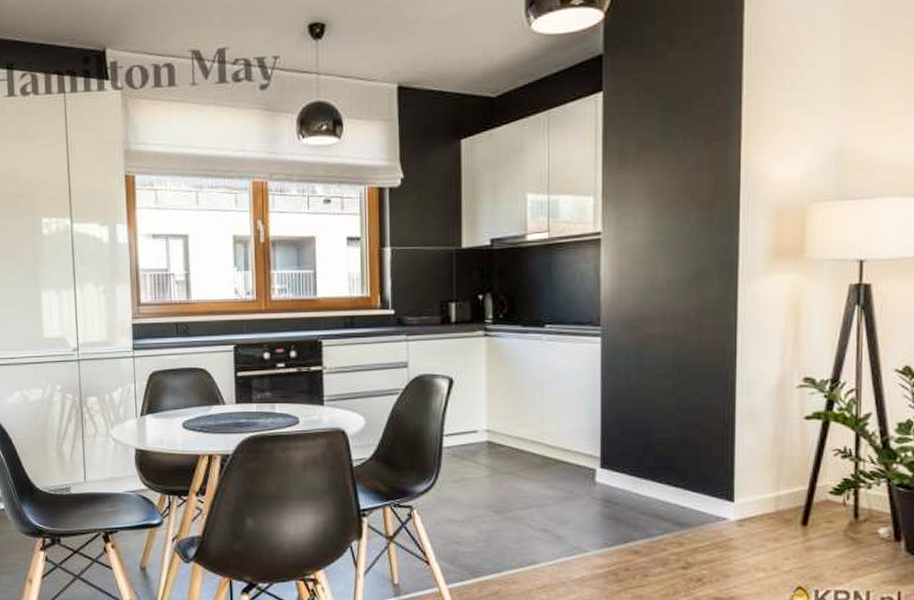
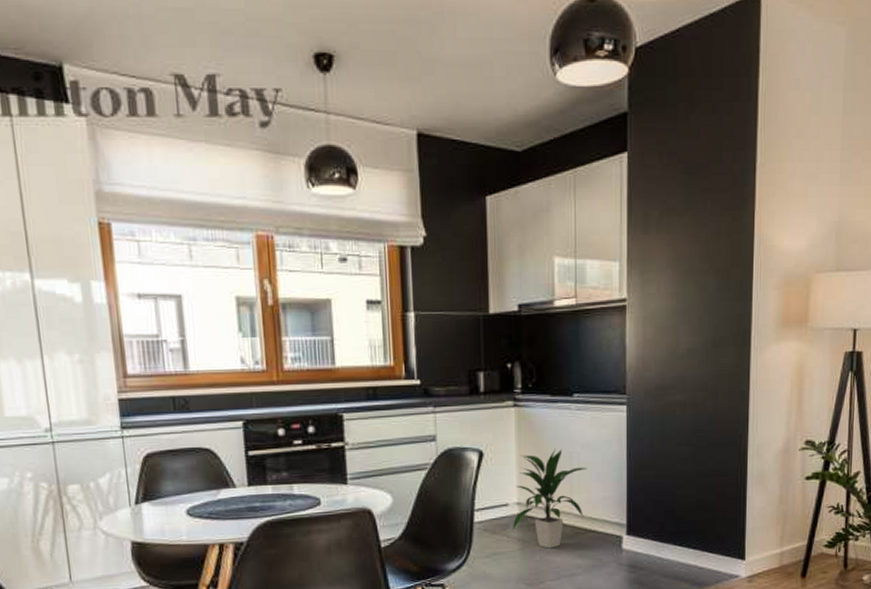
indoor plant: none [480,378,559,477] -> present [512,448,587,549]

